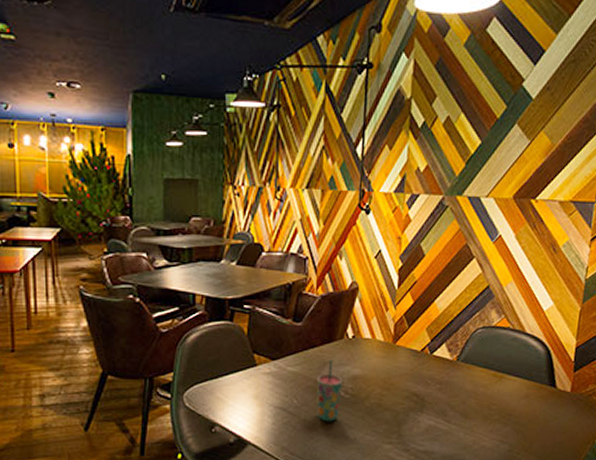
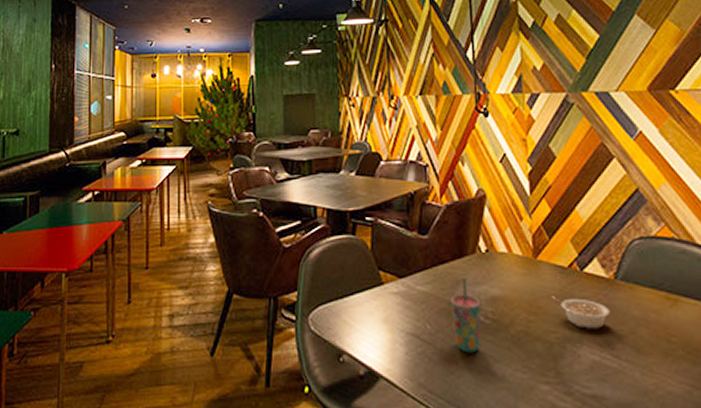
legume: none [405,373,449,401] -> present [553,294,611,329]

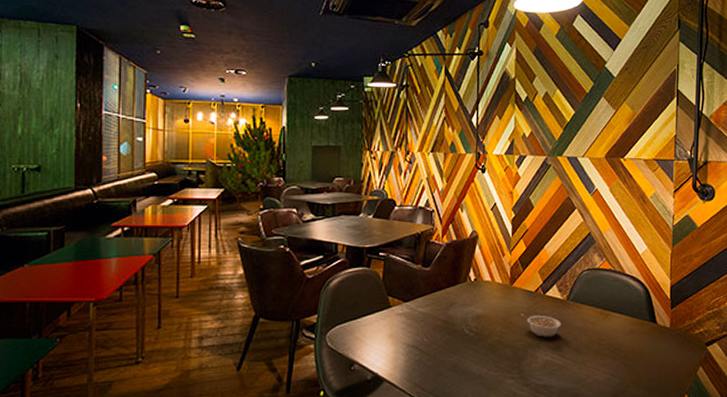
cup: present [450,278,481,353] -> none [444,301,467,359]

